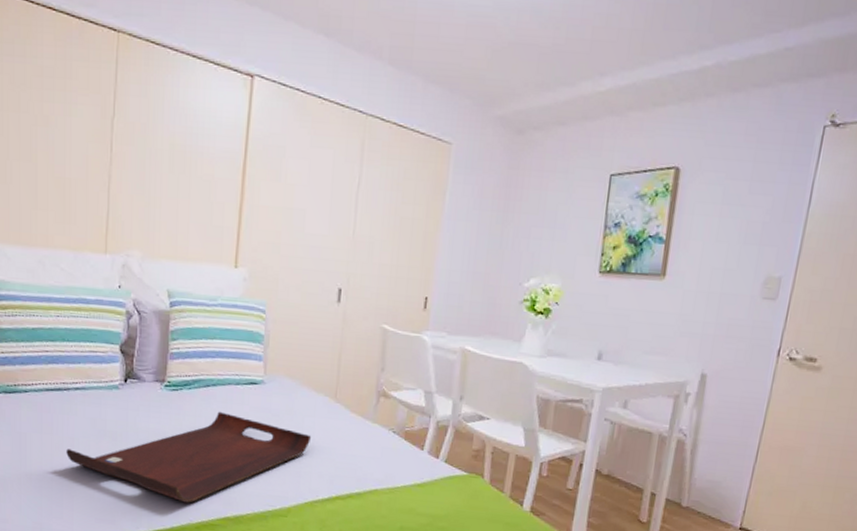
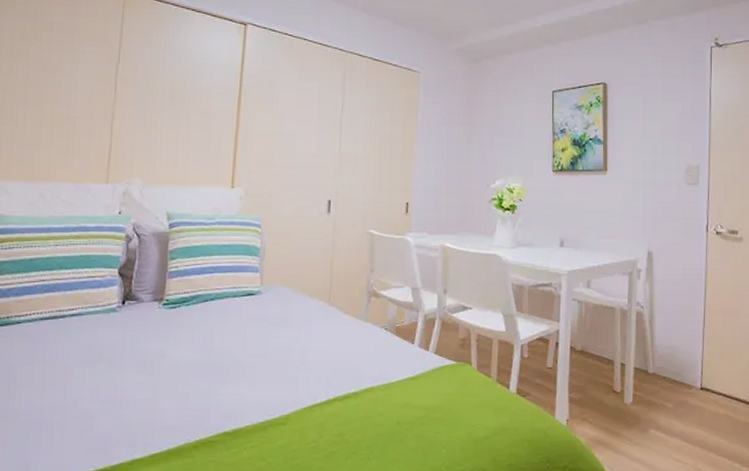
serving tray: present [66,411,312,503] -> none [59,325,308,422]

